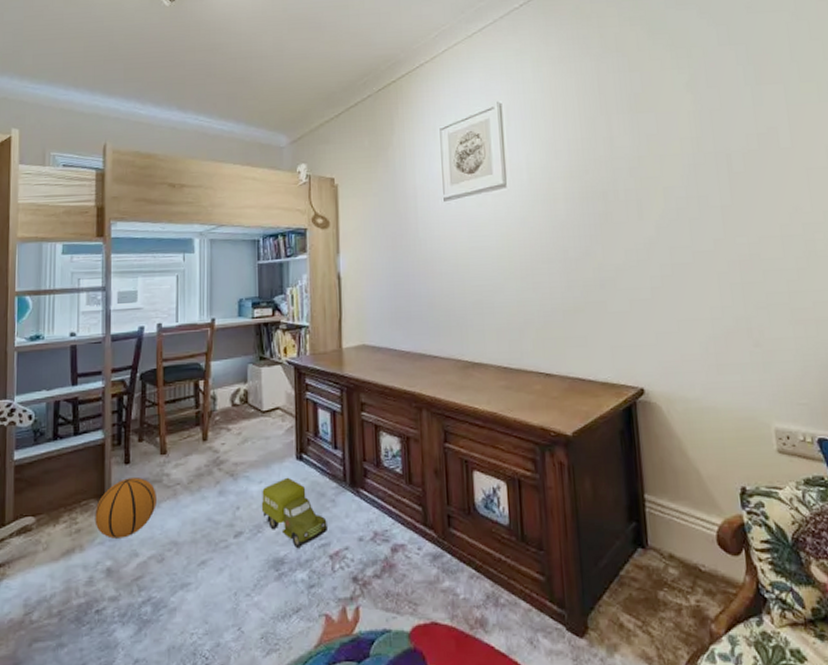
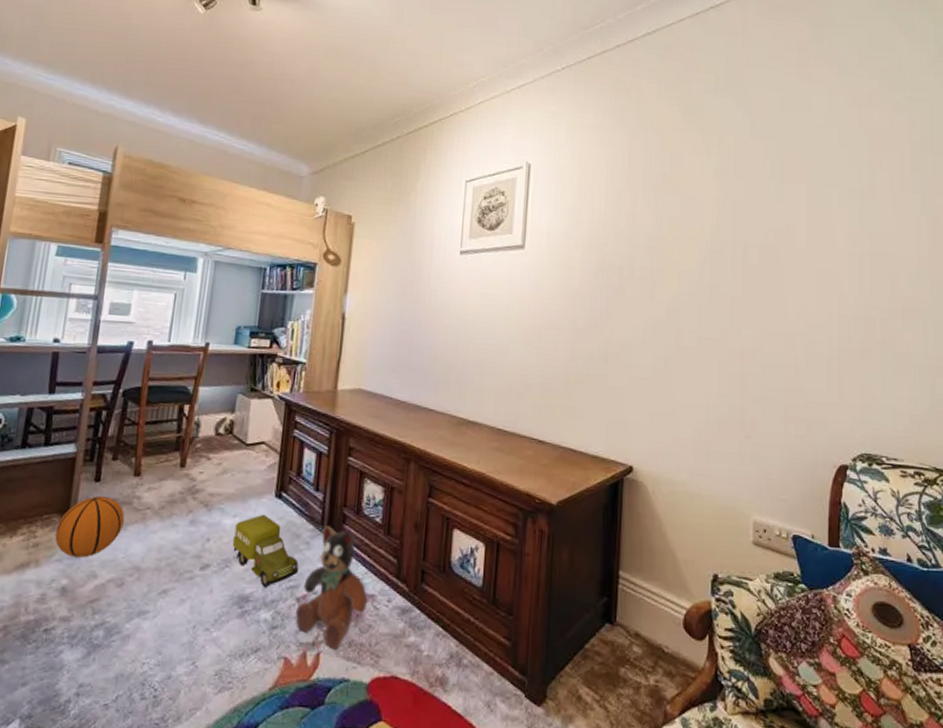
stuffed animal: none [330,481,399,602] -> present [295,525,368,649]

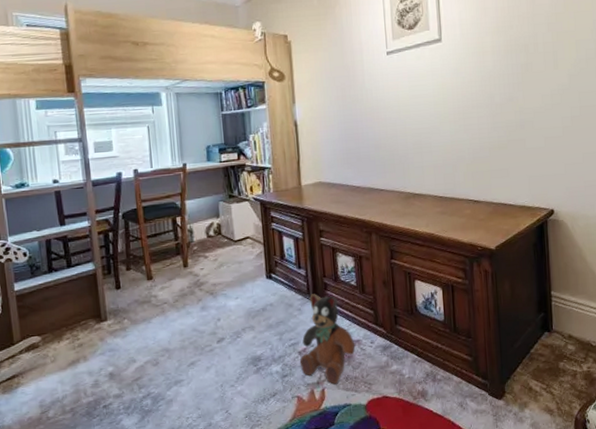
basketball: present [55,496,125,558] -> none [93,300,148,350]
toy truck: present [232,514,299,588] -> none [238,293,296,348]

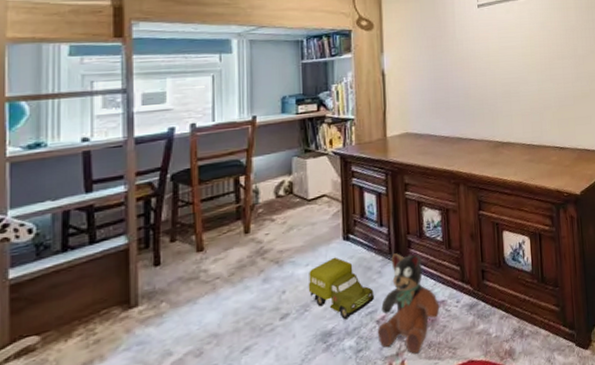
toy truck: none [238,293,296,348] -> present [308,257,374,320]

